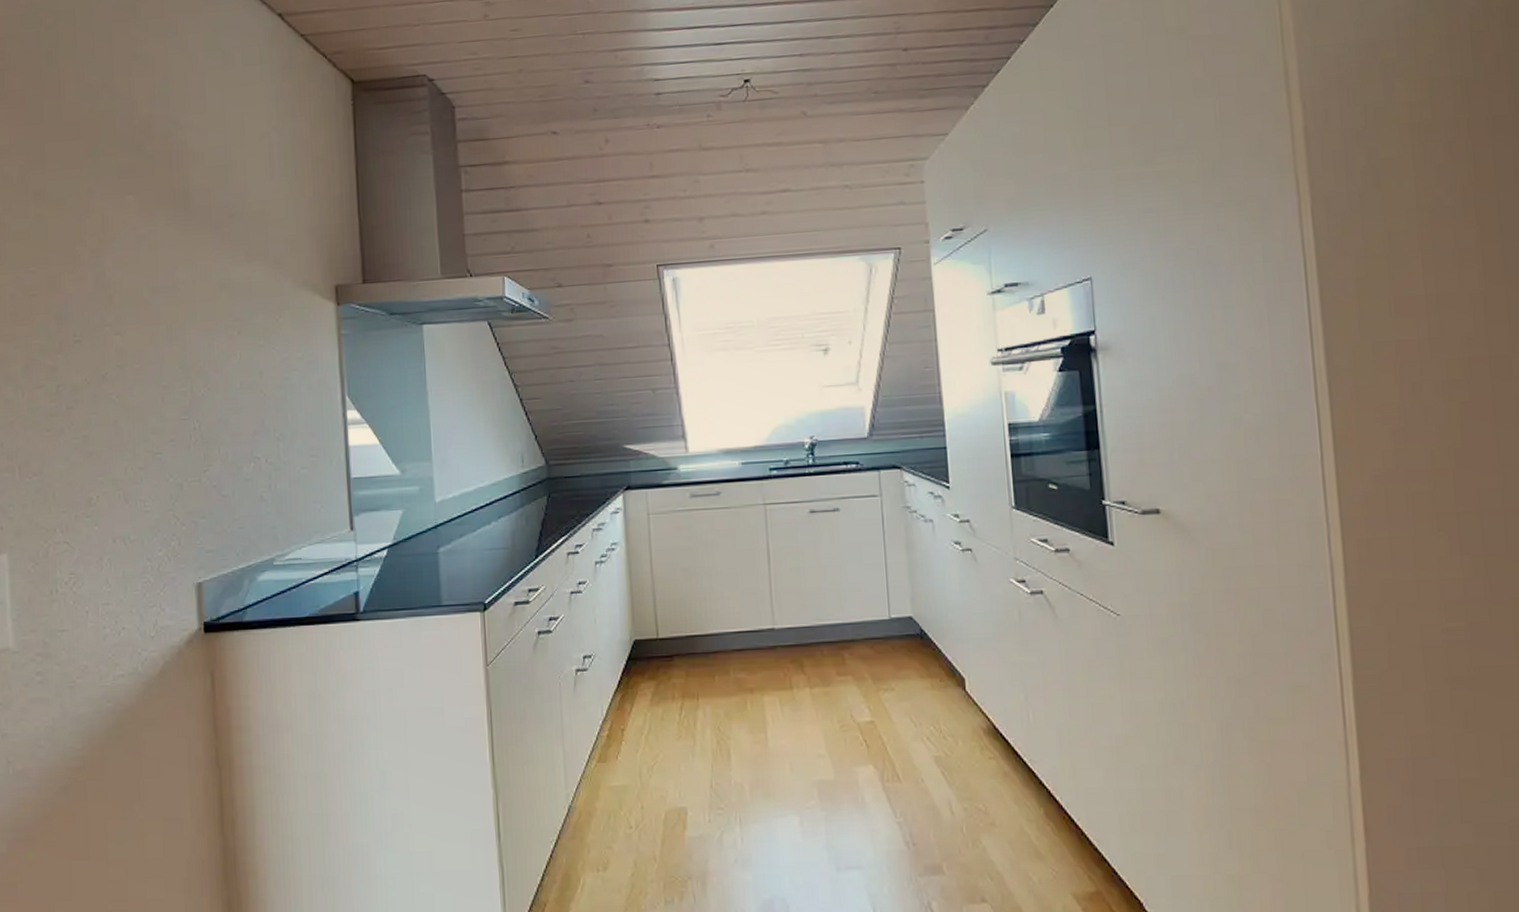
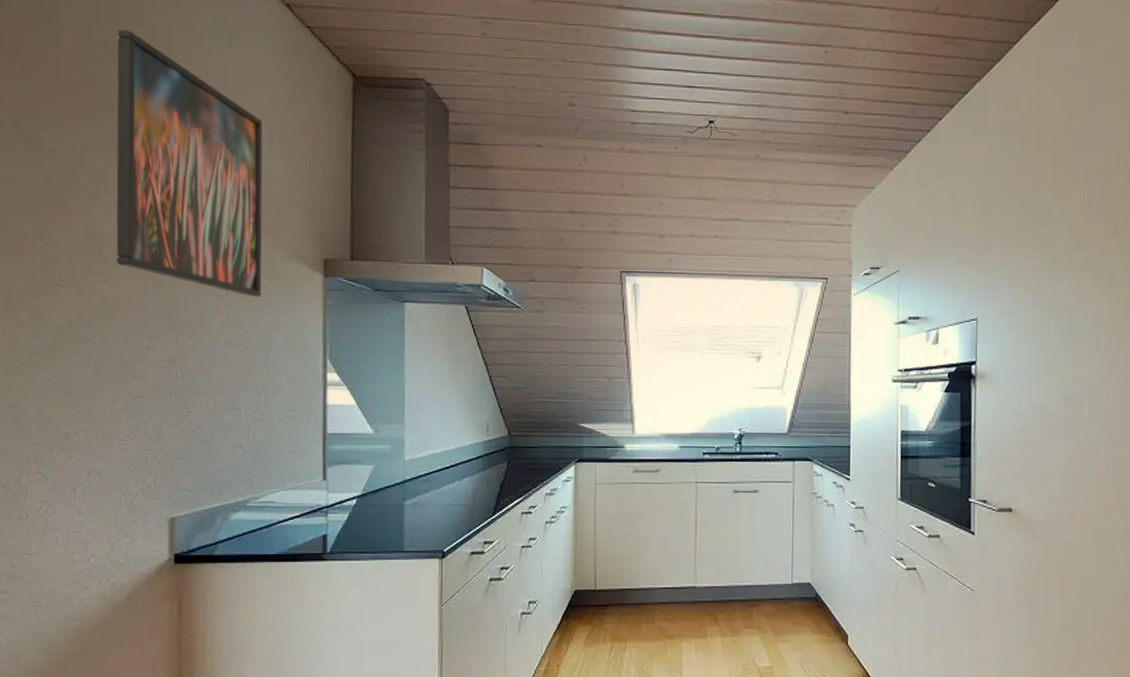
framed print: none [113,64,274,335] -> present [116,29,263,297]

